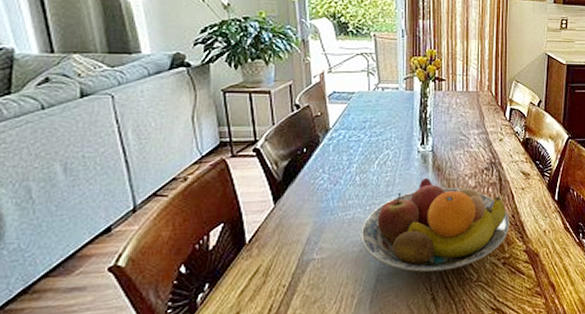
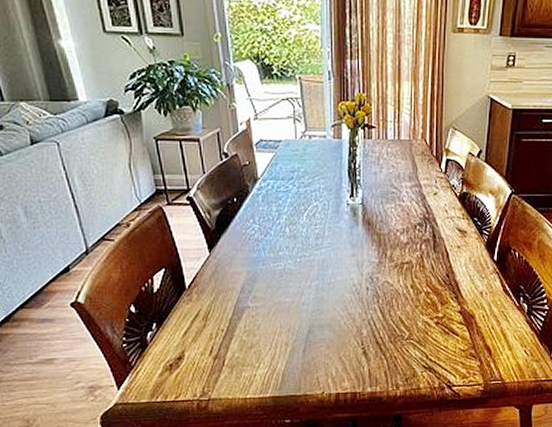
fruit bowl: present [360,177,510,272] -> none [292,231,444,327]

